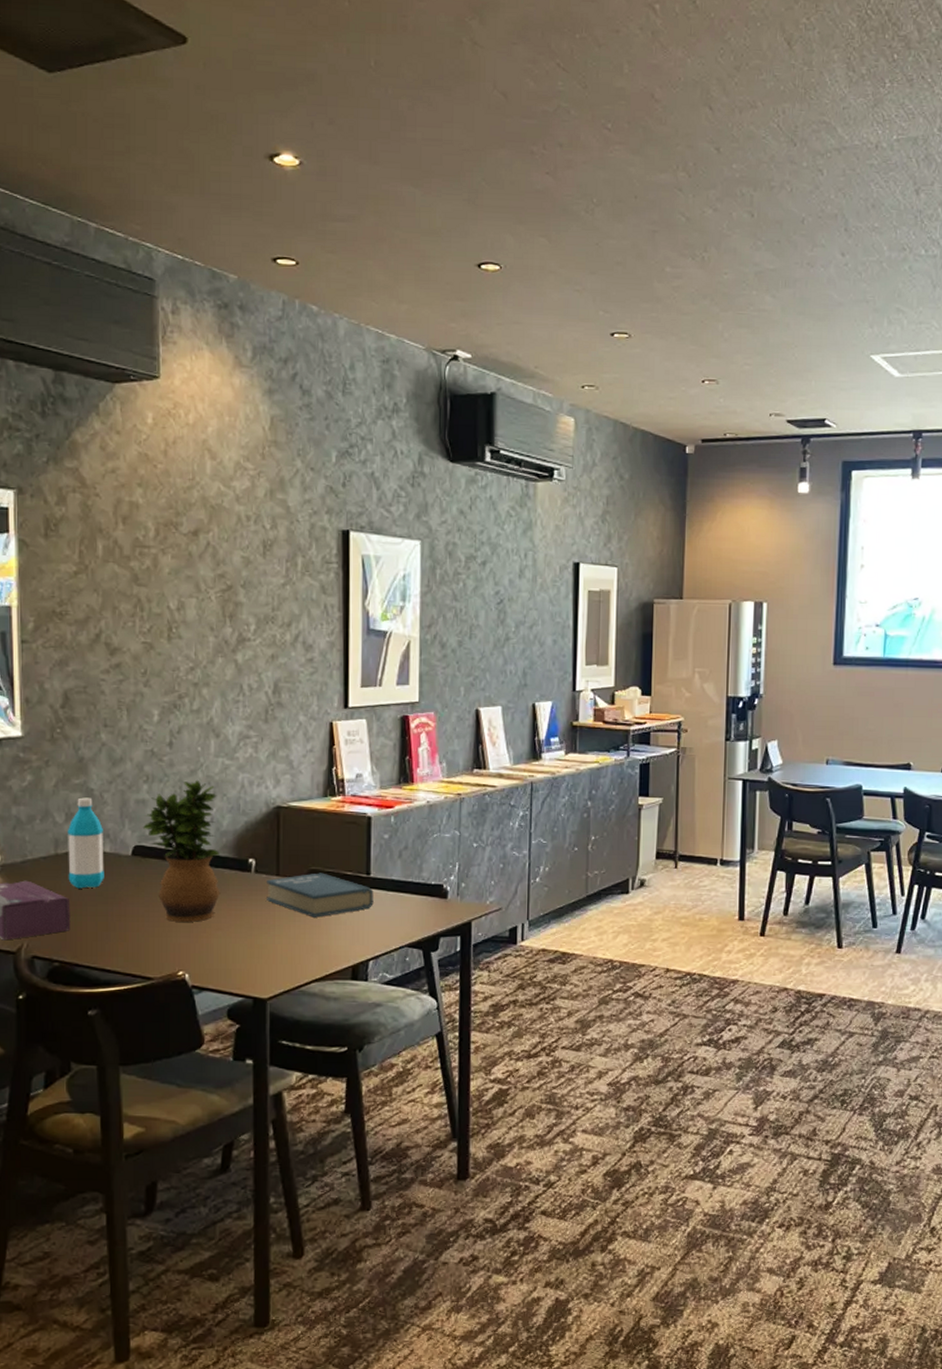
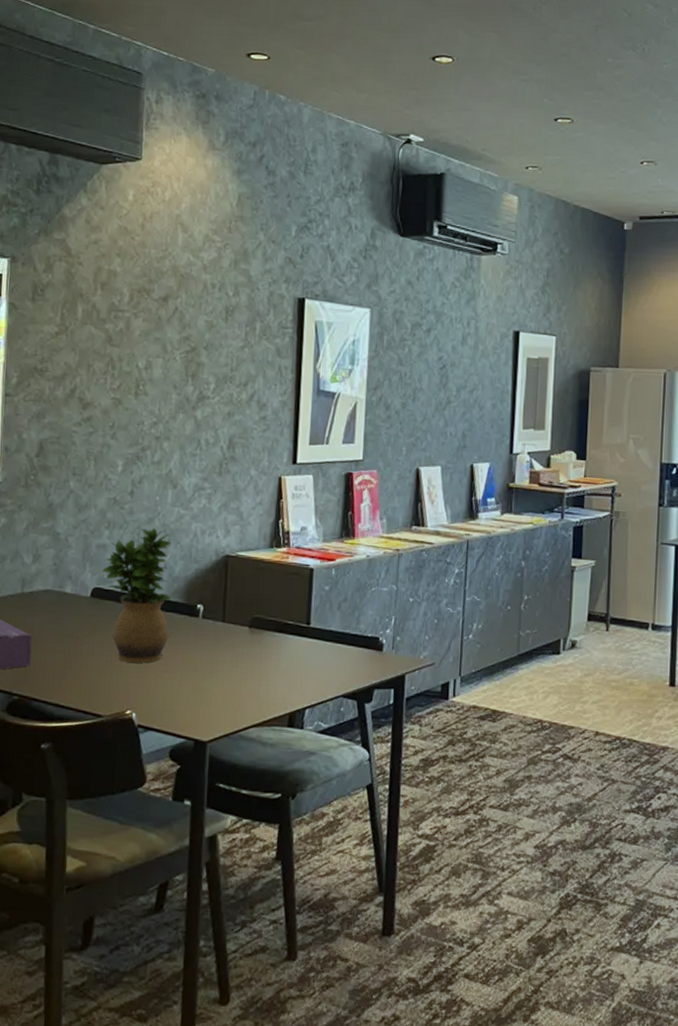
water bottle: present [67,797,104,889] -> none [31,540,66,627]
book: present [267,872,374,918] -> none [212,620,313,664]

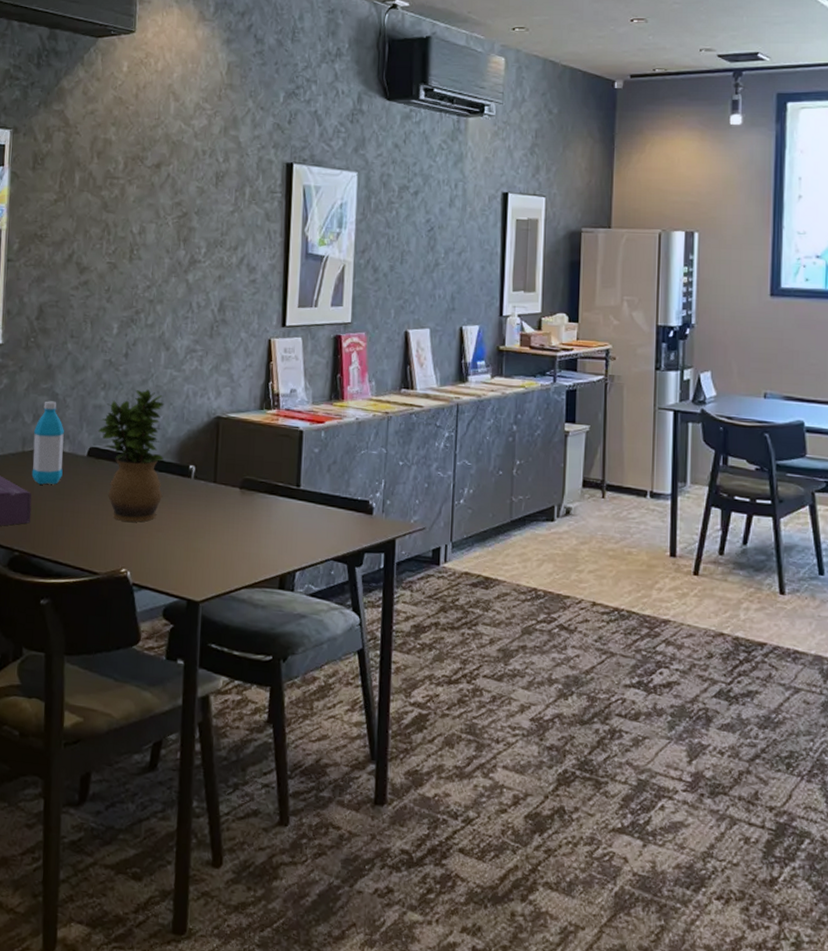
water bottle: none [31,540,66,627] -> present [31,401,64,485]

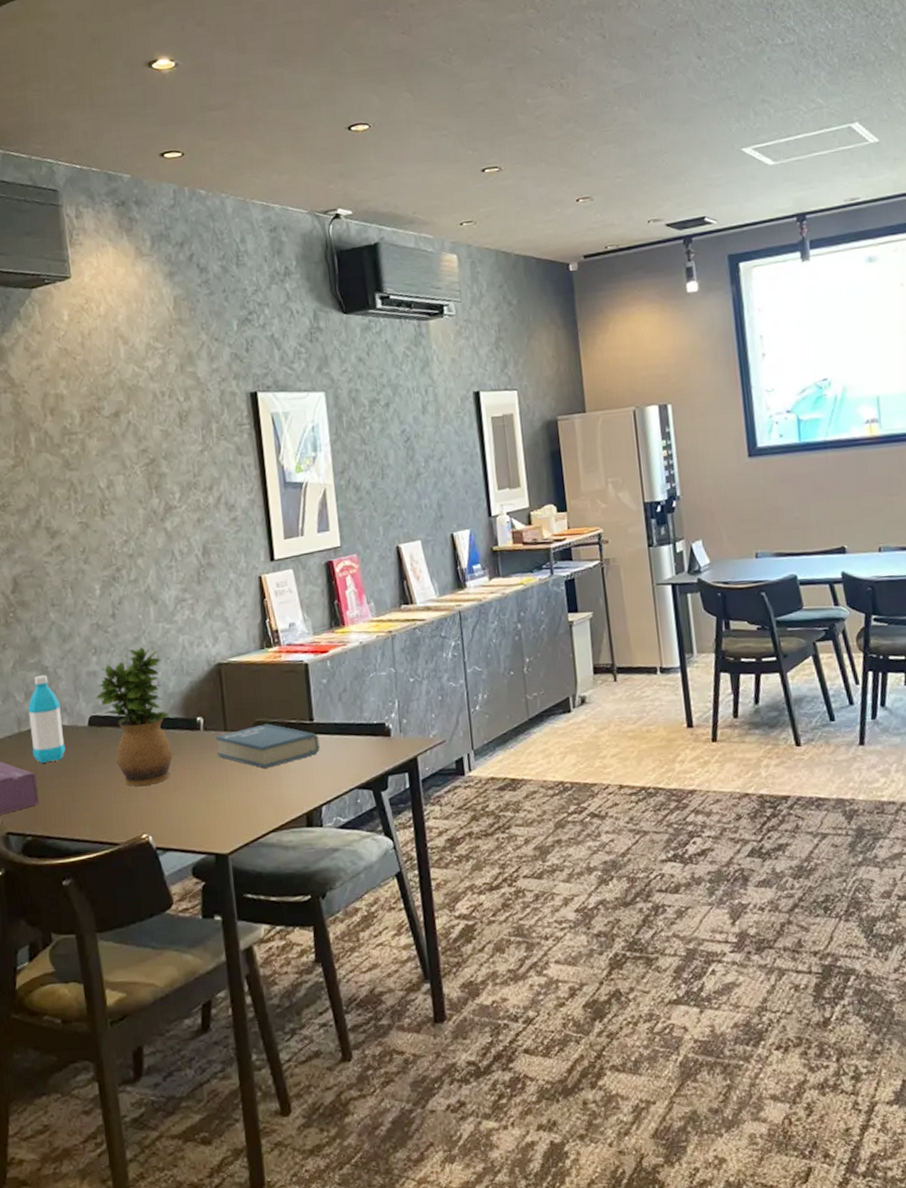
book: none [204,482,303,526] -> present [216,723,320,769]

